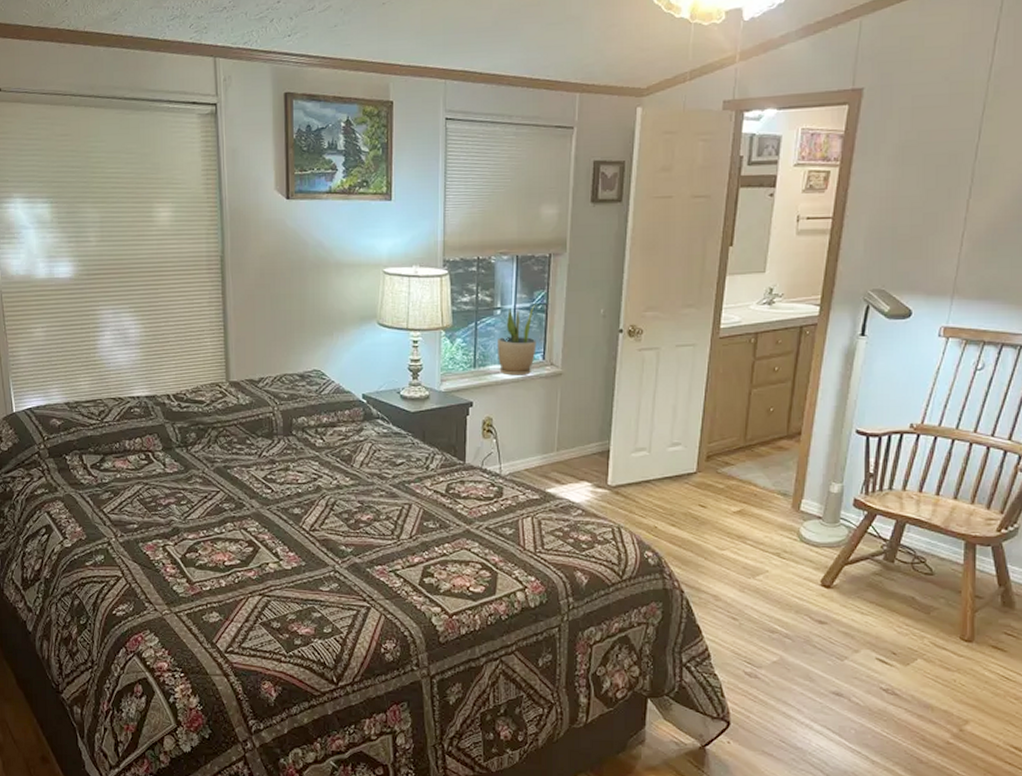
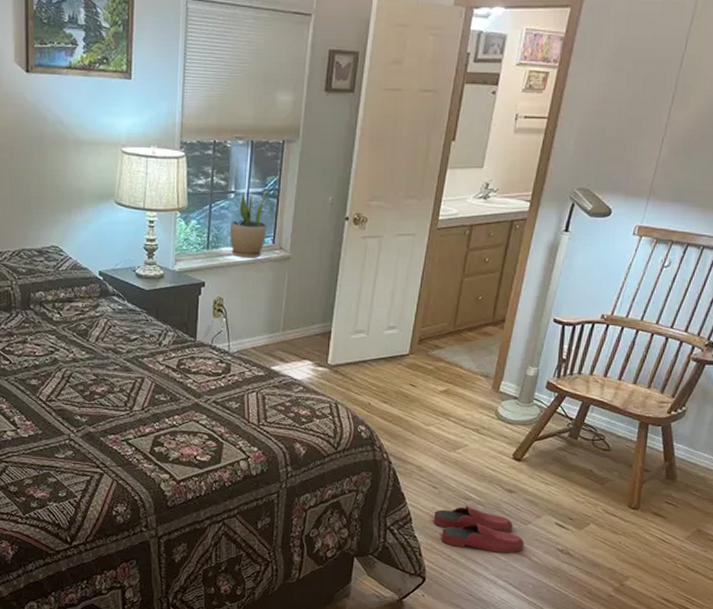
slippers: none [734,639,842,693] -> present [433,505,525,553]

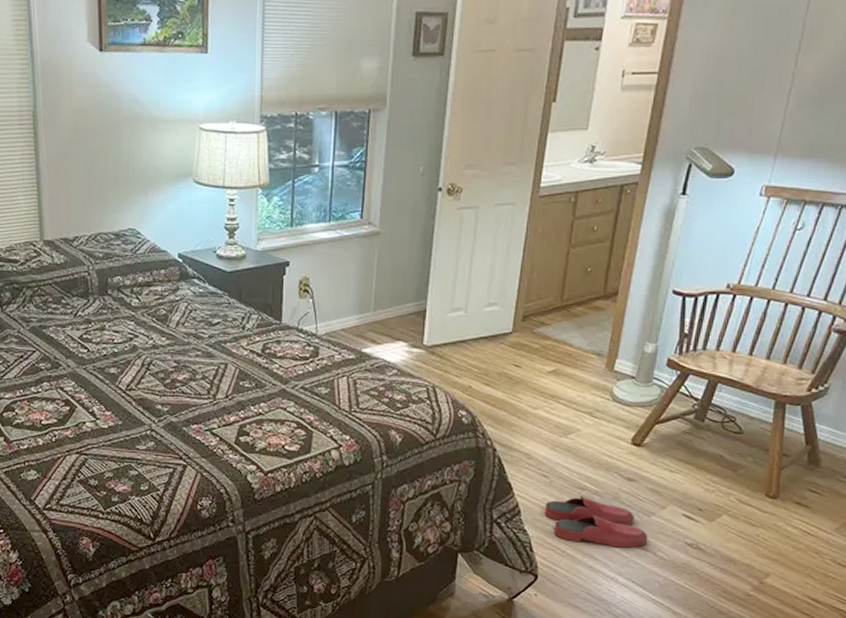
potted plant: present [230,189,269,258] -> none [315,161,355,235]

